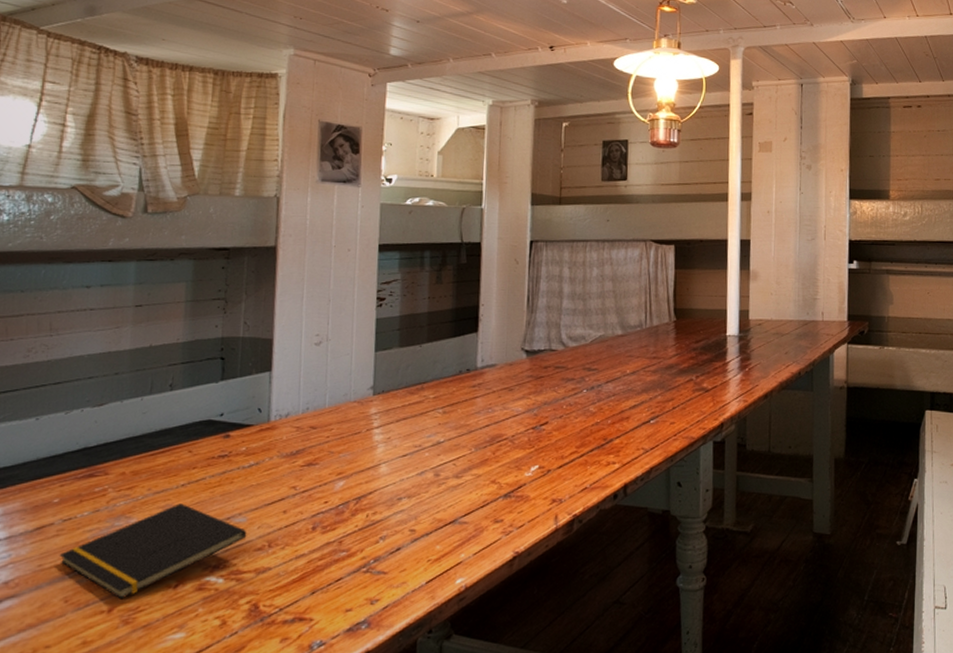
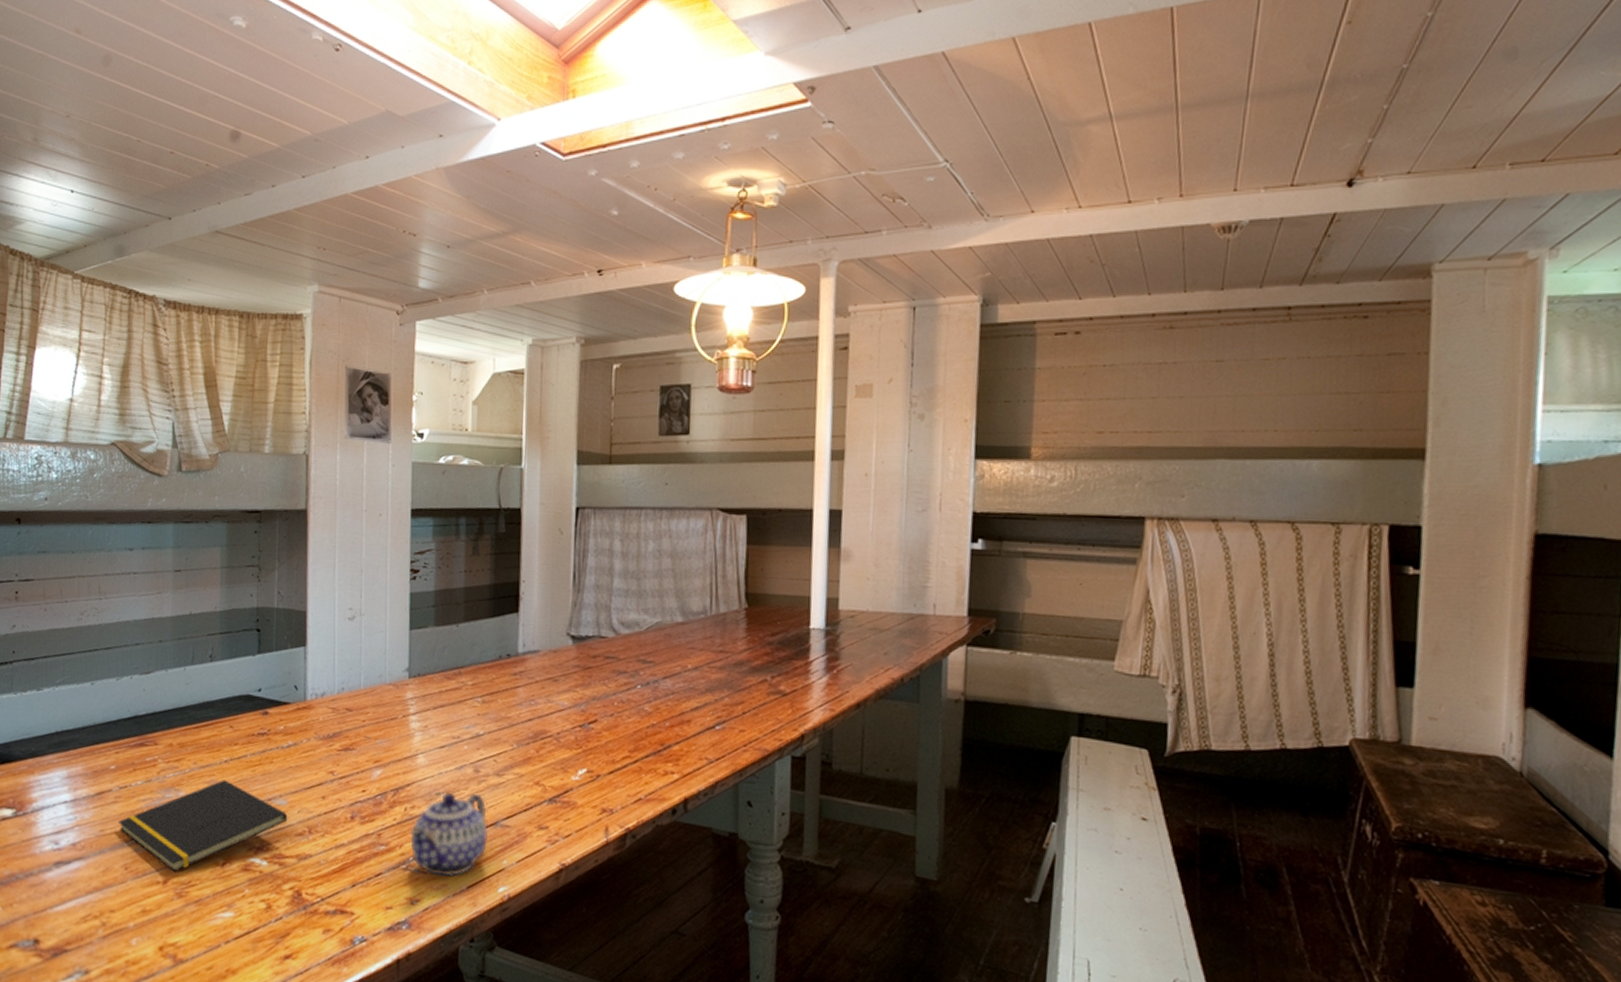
teapot: none [370,496,446,574] -> present [409,793,488,876]

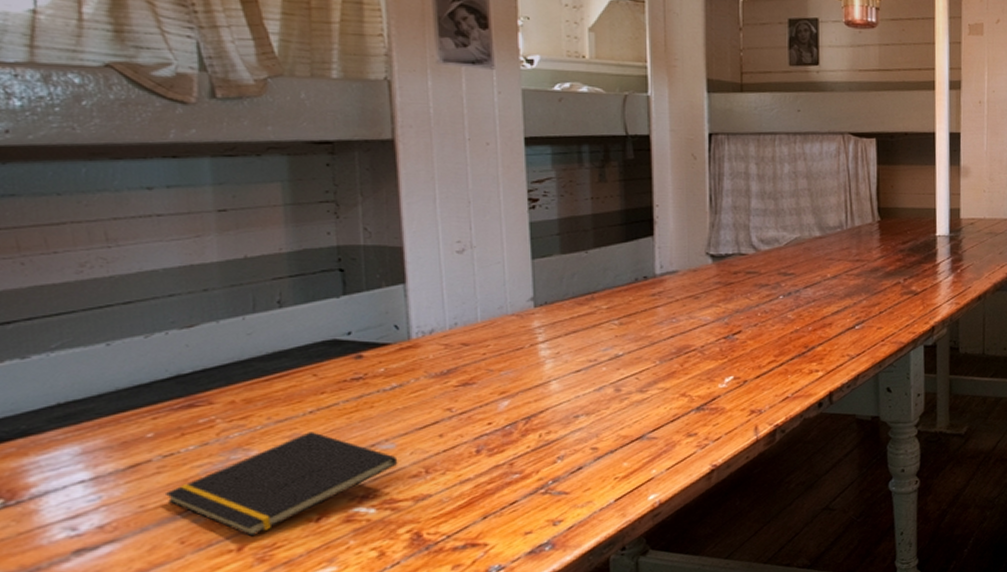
teapot: present [409,793,488,876] -> none [546,412,633,494]

